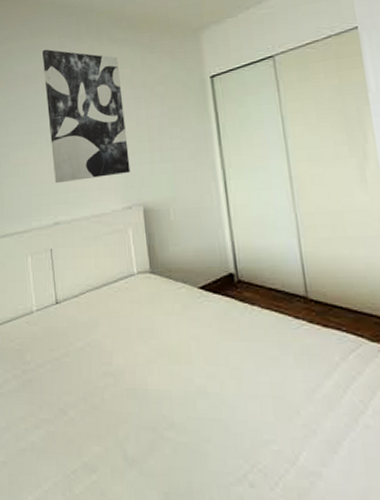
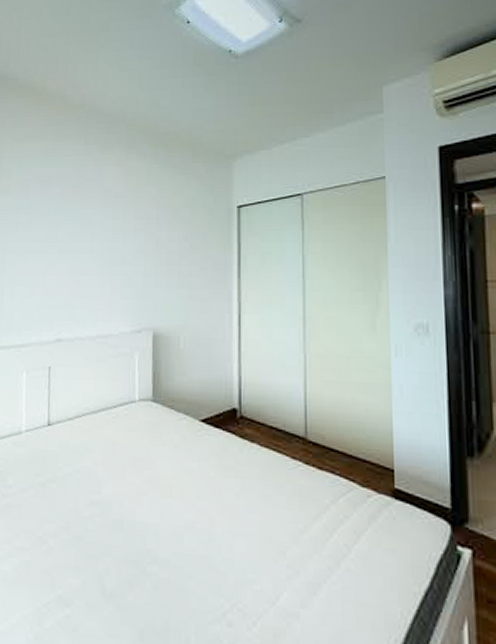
wall art: present [42,49,131,184] -> none [62,154,145,298]

